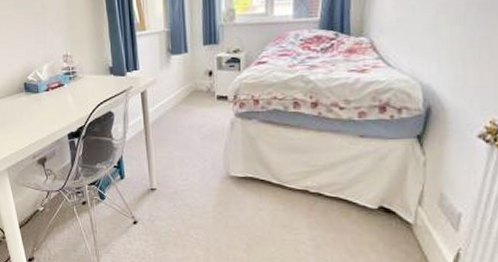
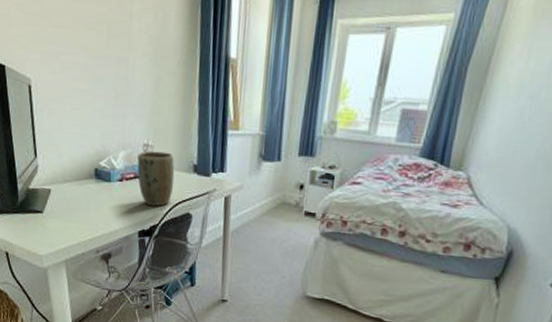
plant pot: none [59,59,94,109] -> present [137,151,175,206]

